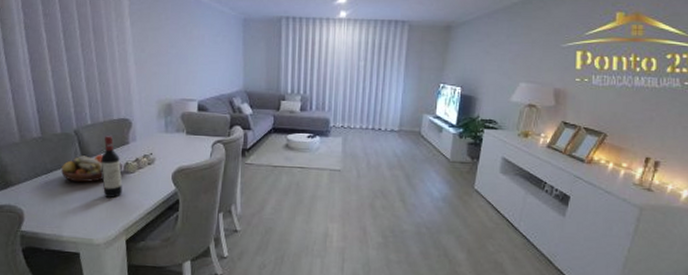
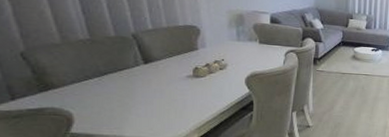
fruit bowl: present [61,155,124,183] -> none [119,59,193,86]
wine bottle: present [101,136,123,198] -> none [166,41,192,100]

